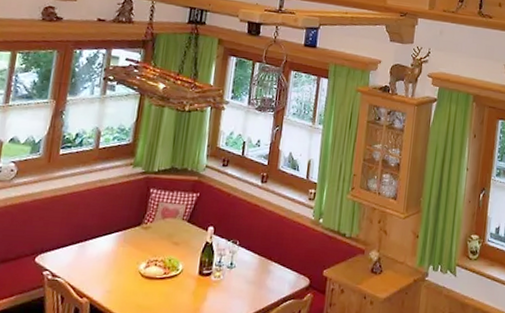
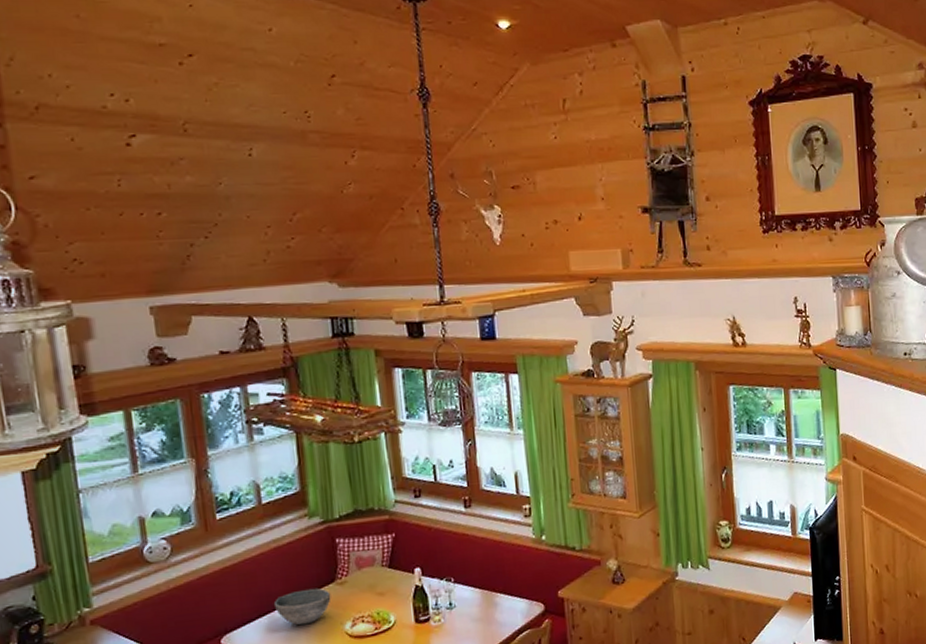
bowl: none [86,227,135,259] -> present [273,588,331,626]

